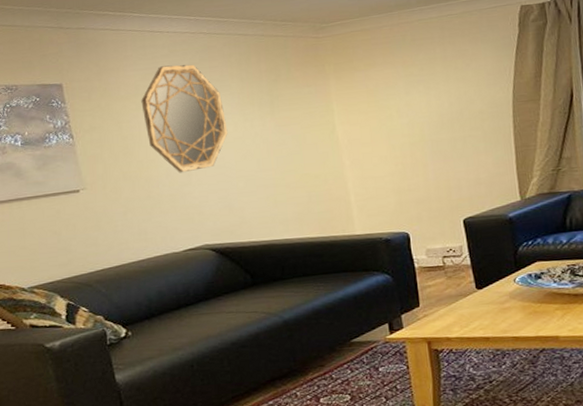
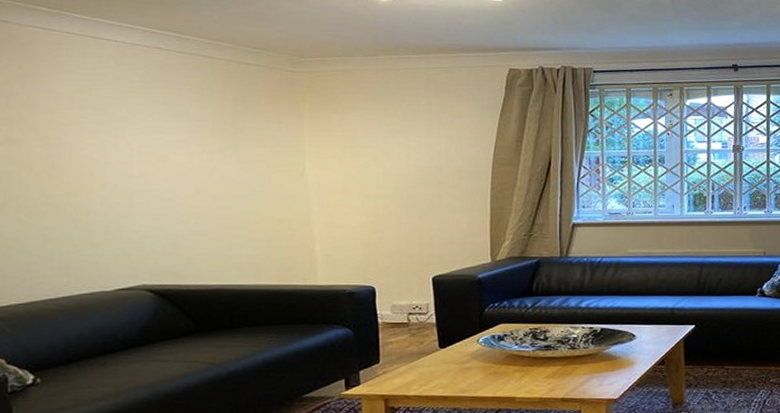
home mirror: present [141,64,228,173] -> none [75,79,181,203]

